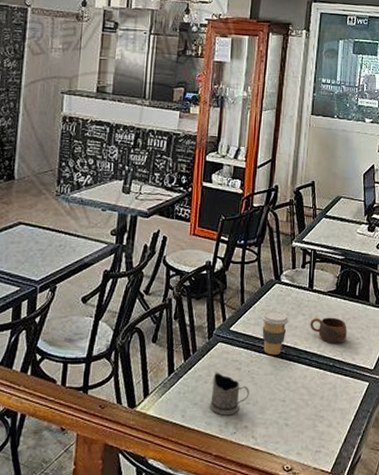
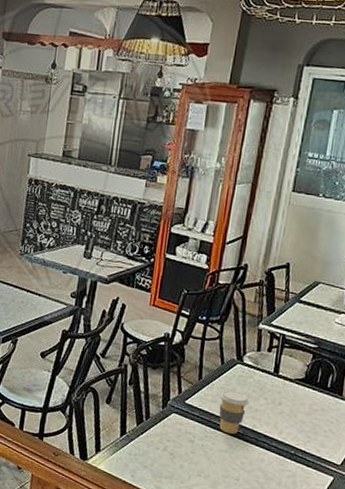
tea glass holder: present [209,373,250,416] -> none [159,441,202,484]
cup: present [310,317,347,344] -> none [272,403,314,434]

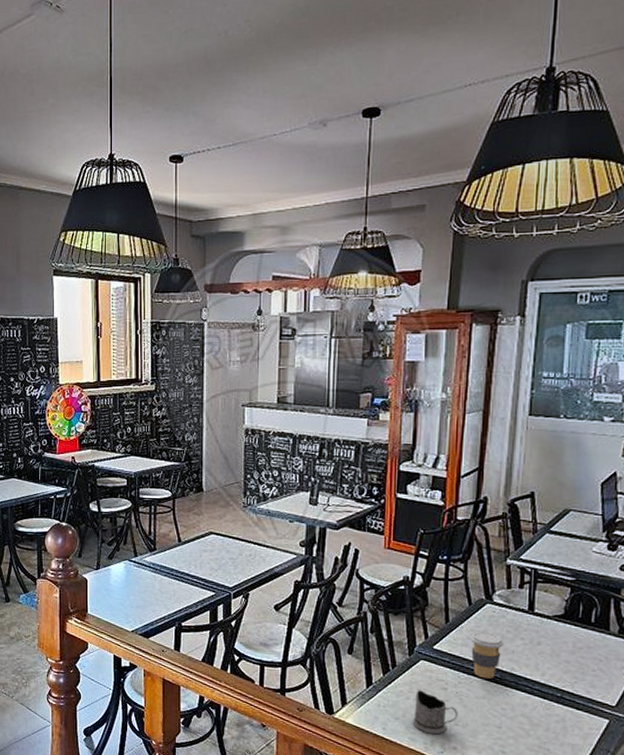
tea glass holder: none [159,441,202,484] -> present [412,690,458,735]

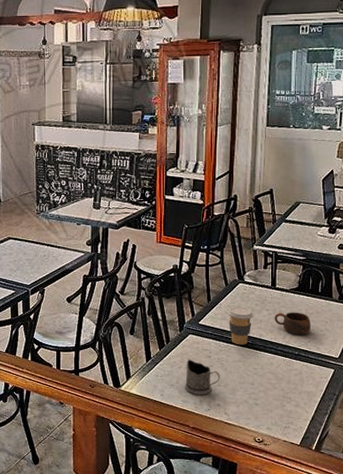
cup: none [530,643,579,674] -> present [274,312,311,335]

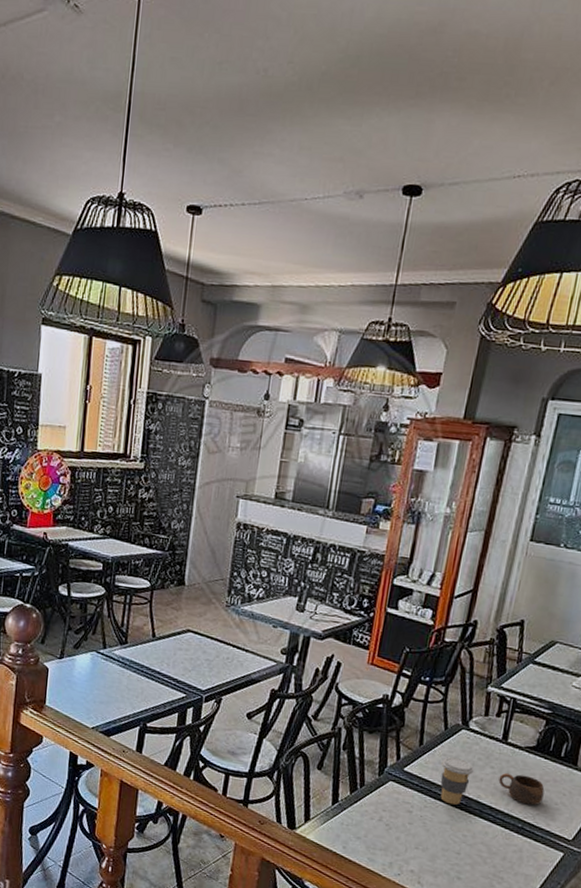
tea glass holder: present [184,360,220,395] -> none [373,811,420,857]

